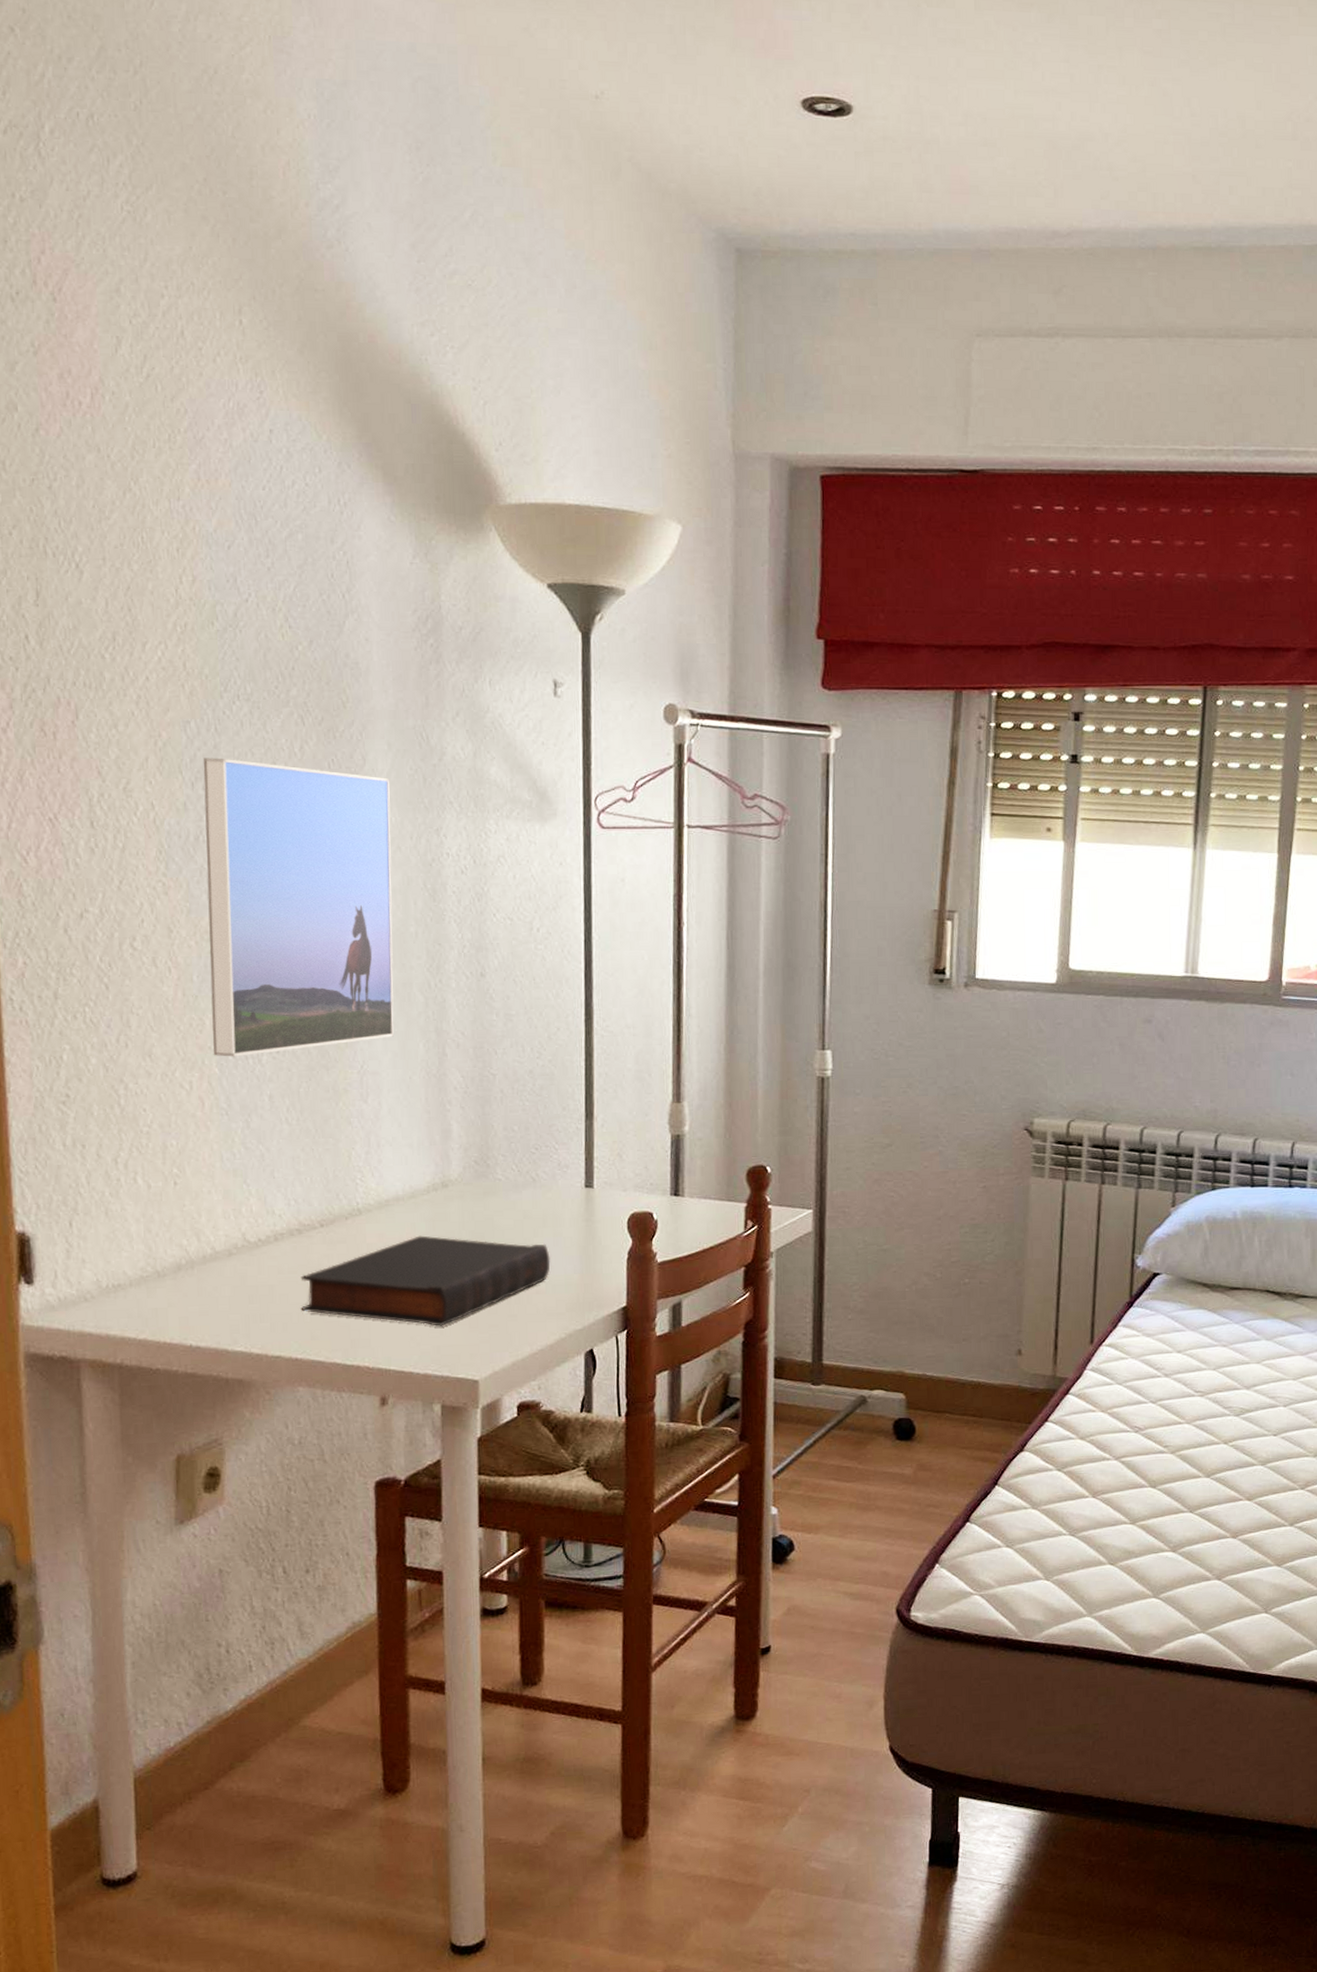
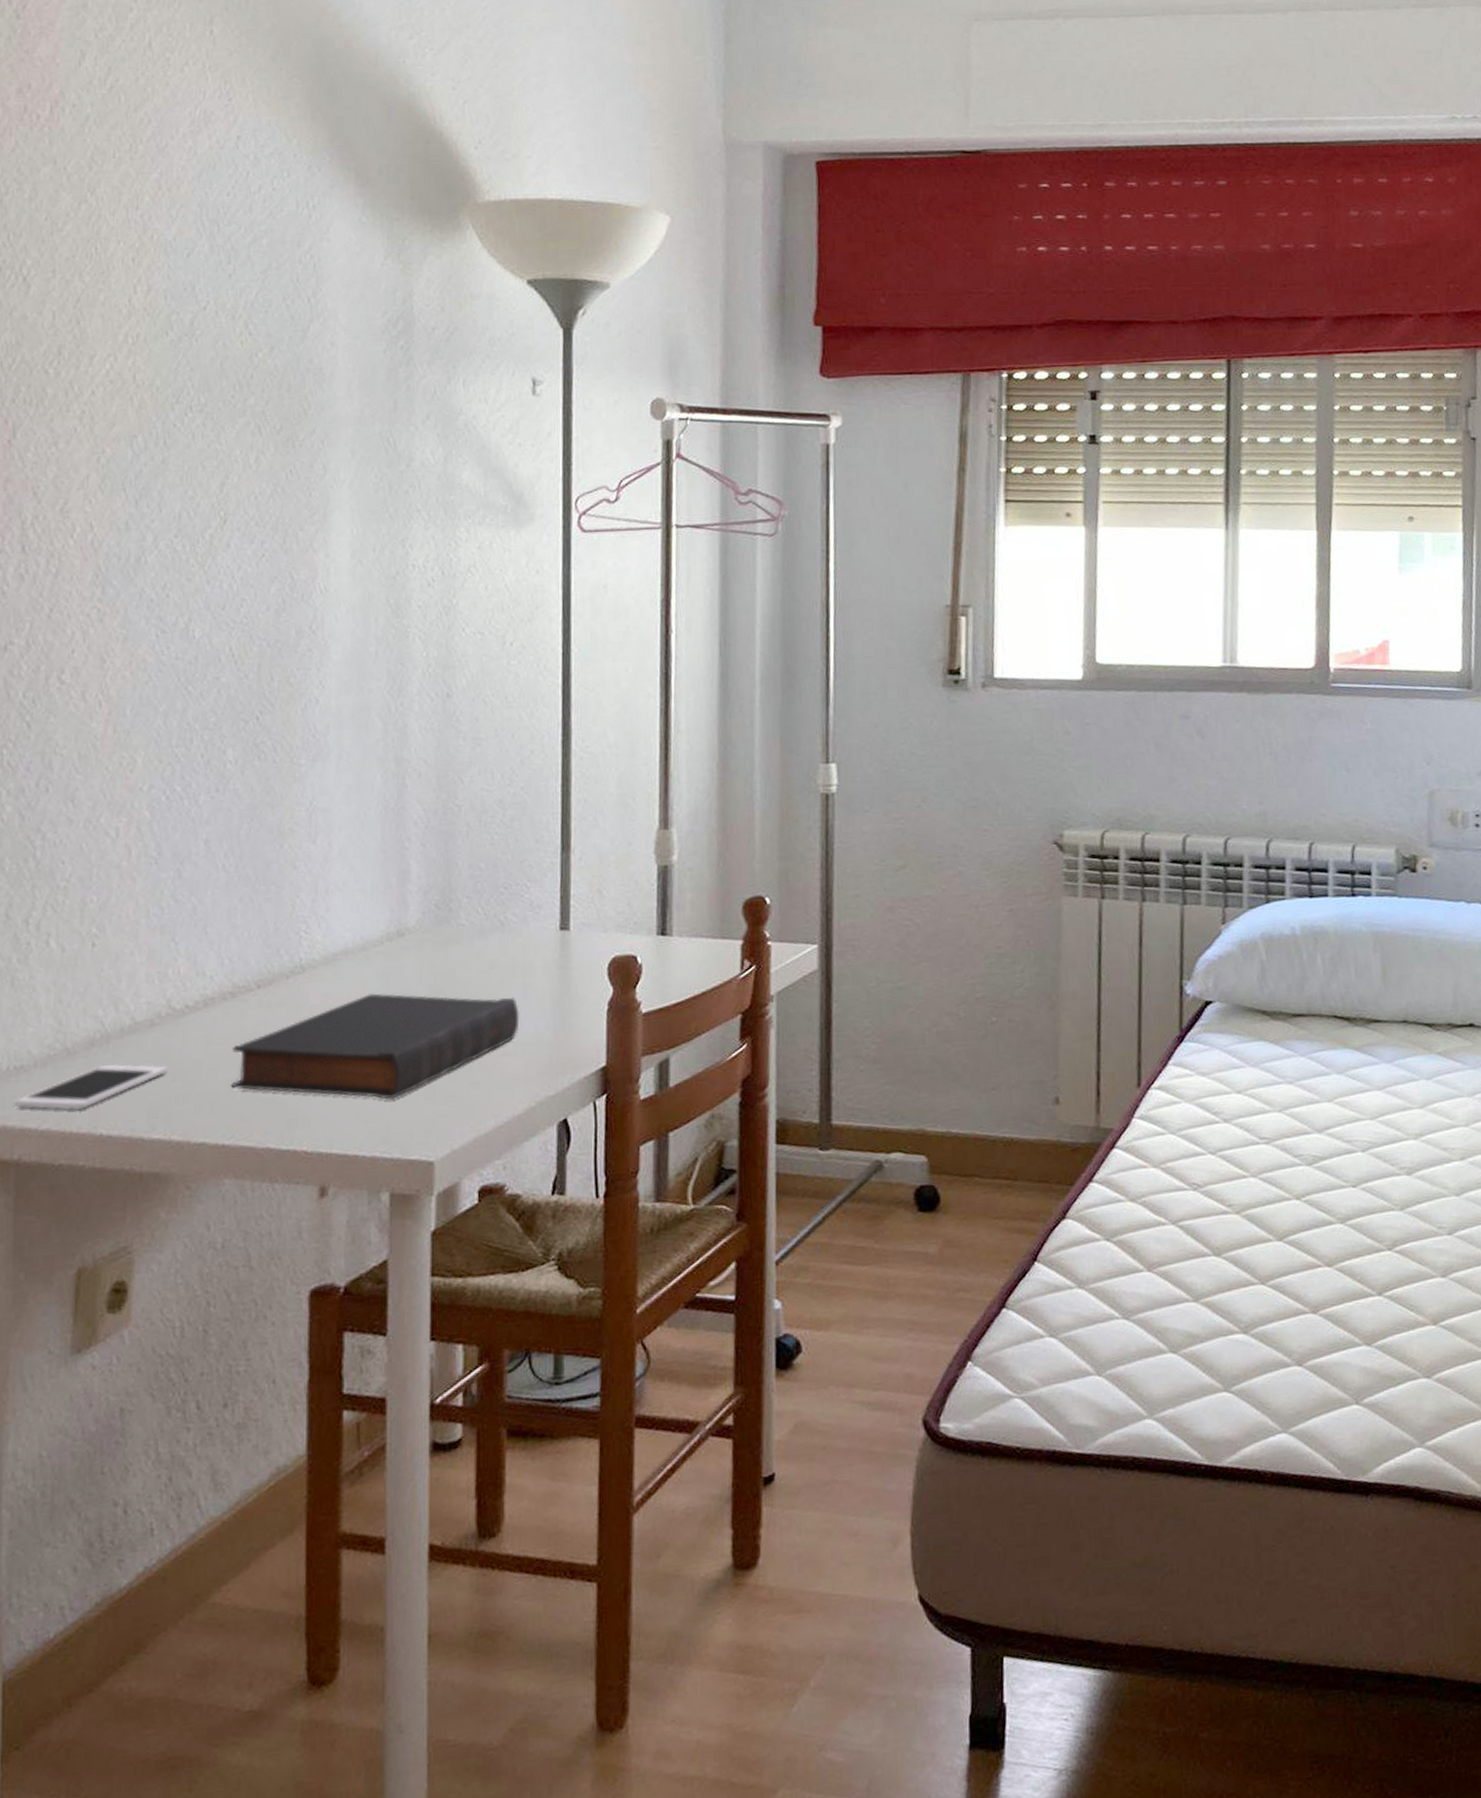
cell phone: none [114,1286,246,1324] -> present [14,1064,168,1111]
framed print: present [203,758,394,1057] -> none [144,473,353,799]

